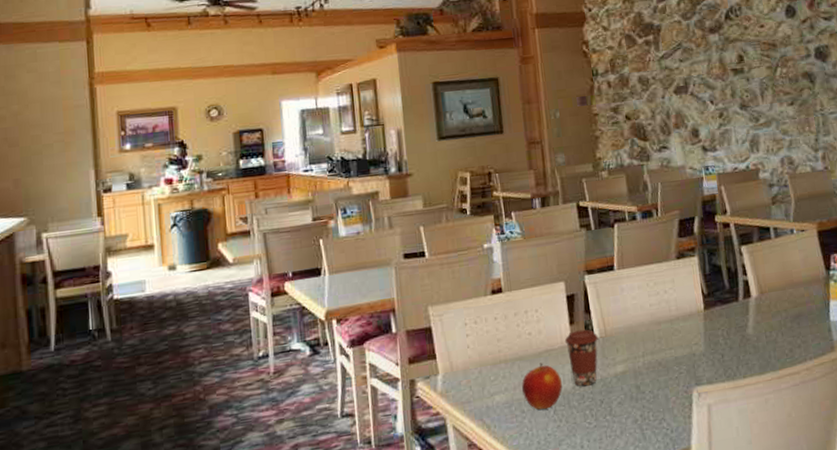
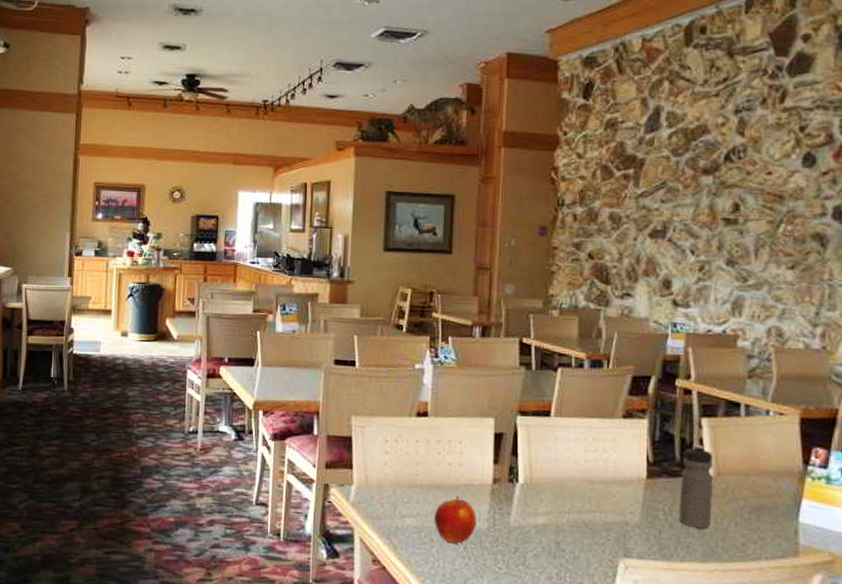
coffee cup: present [564,329,599,387] -> none [485,471,523,530]
water bottle: none [731,270,762,346] -> present [678,444,714,529]

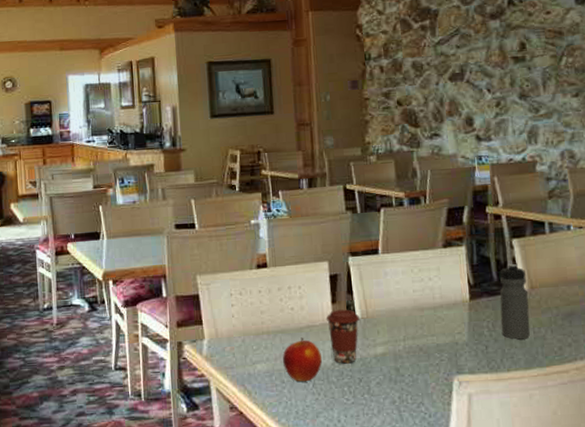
coffee cup: none [485,471,523,530] -> present [326,309,361,364]

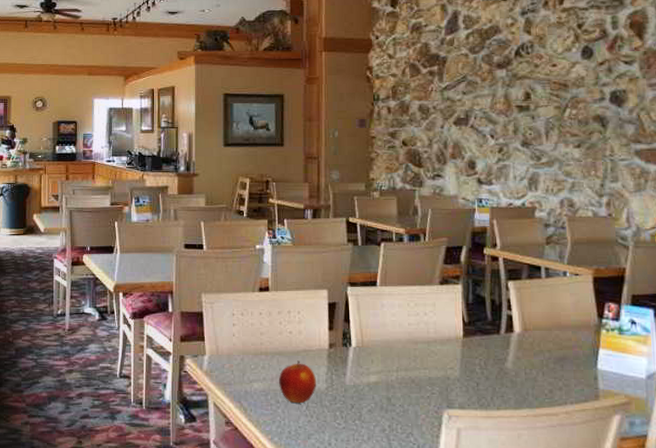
coffee cup: present [326,309,361,364] -> none [322,336,356,389]
water bottle: present [499,263,530,340] -> none [493,304,522,380]

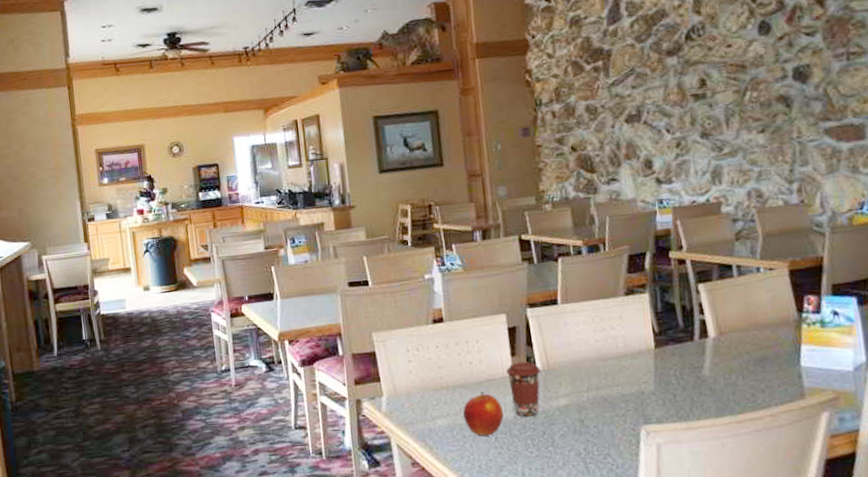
coffee cup: none [322,336,356,389] -> present [505,361,542,417]

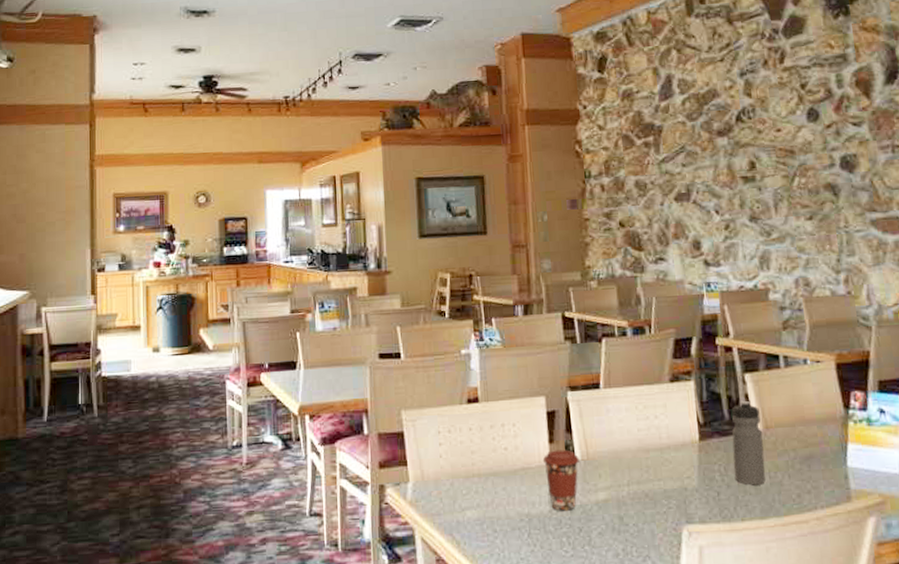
apple: present [462,391,504,436] -> none [494,481,538,532]
water bottle: none [686,309,720,387] -> present [731,400,766,486]

